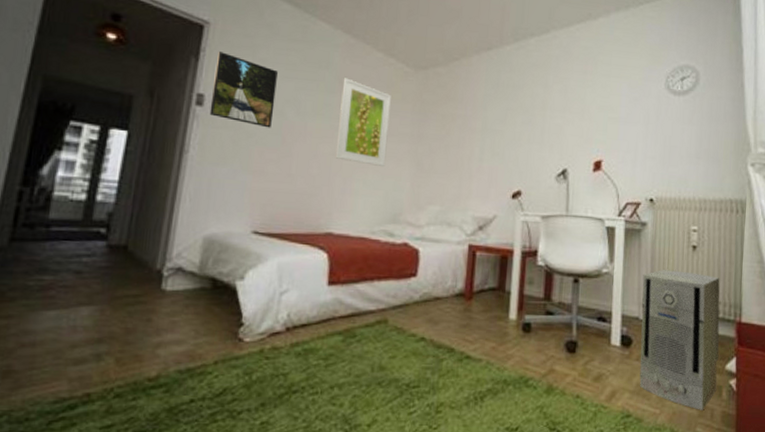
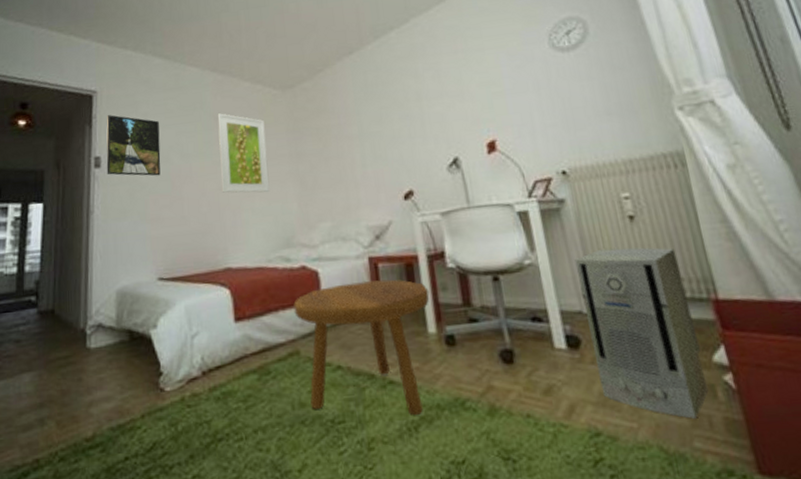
footstool: none [389,265,517,388] -> present [293,279,430,416]

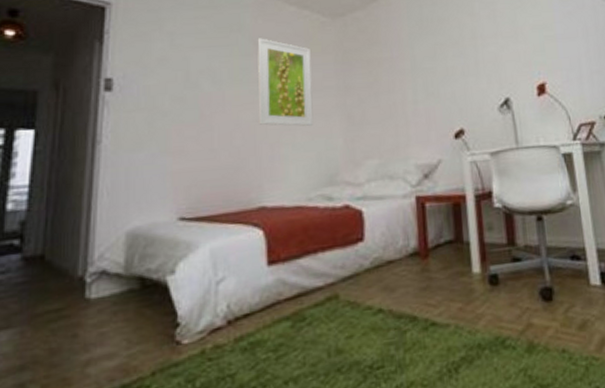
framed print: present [106,115,161,176] -> none [120,31,189,104]
footstool: present [293,279,430,416] -> none [334,219,476,357]

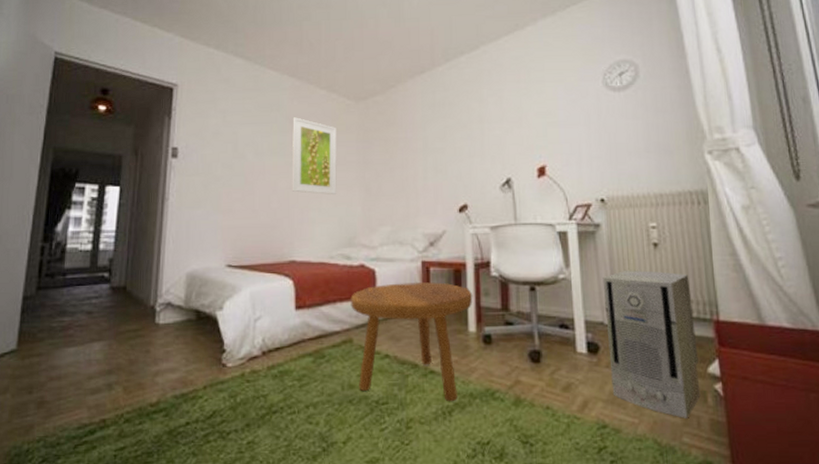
footstool: none [334,219,476,357] -> present [350,281,473,402]

